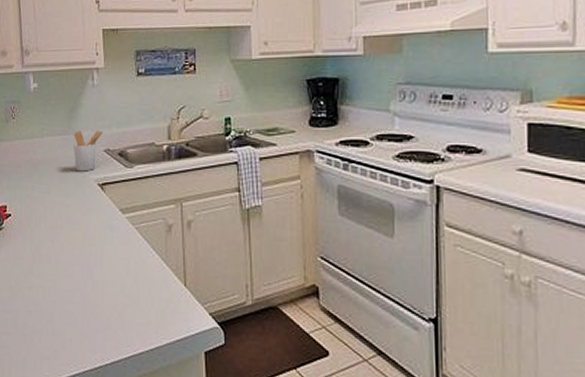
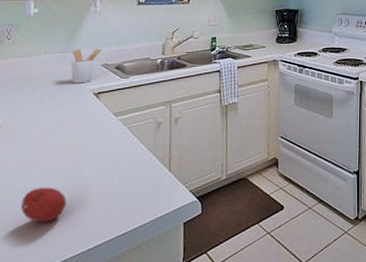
fruit: none [38,287,81,327] -> present [20,187,67,223]

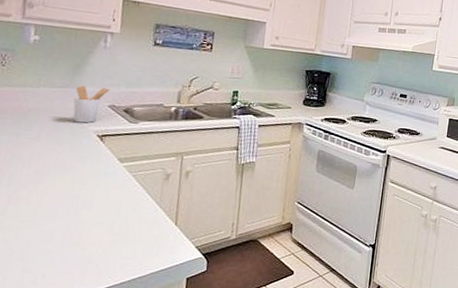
fruit: present [20,187,67,223] -> none [8,227,61,264]

